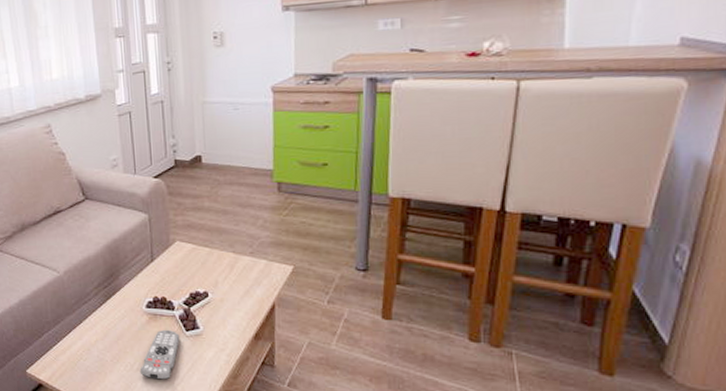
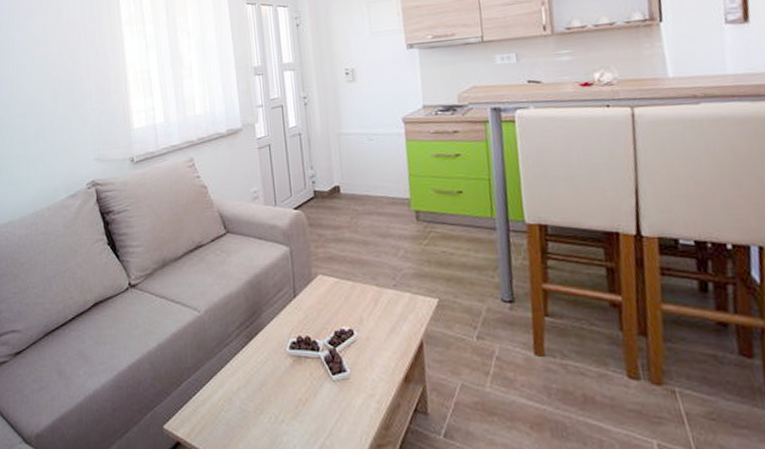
remote control: present [139,330,180,380] -> none [284,374,327,433]

